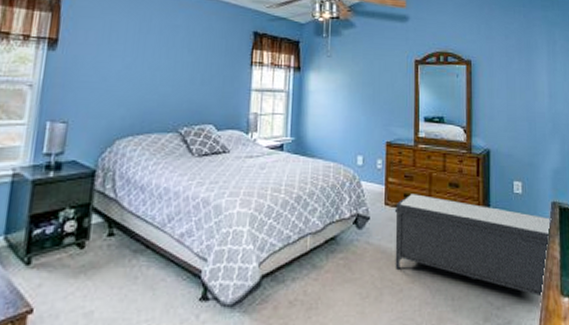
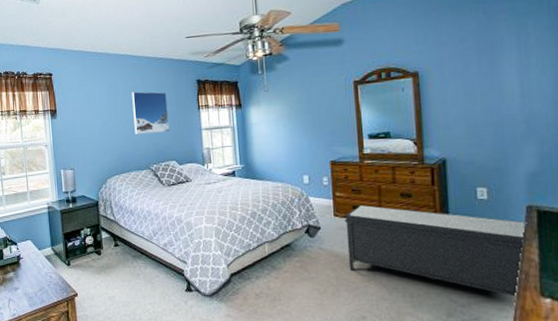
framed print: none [165,33,215,88] -> present [132,91,169,134]

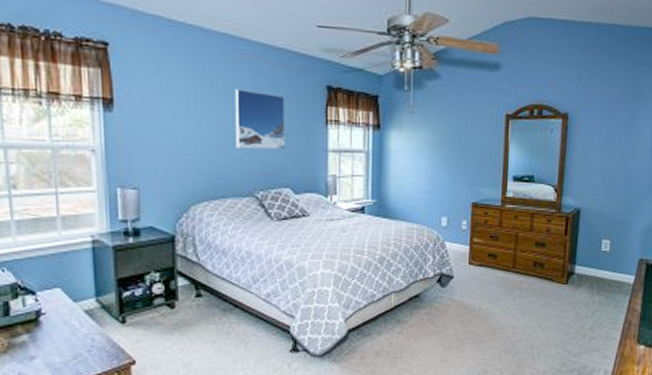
bench: present [344,205,527,297] -> none [477,253,637,345]

